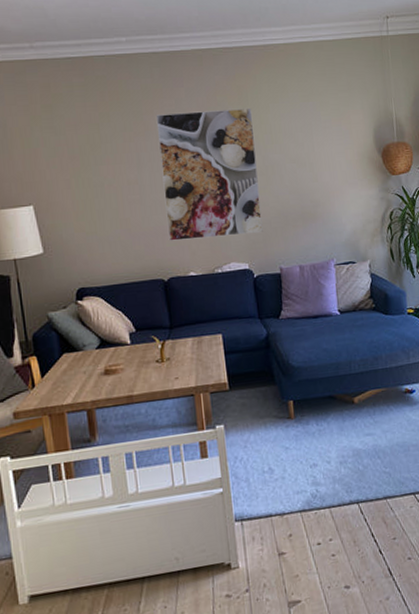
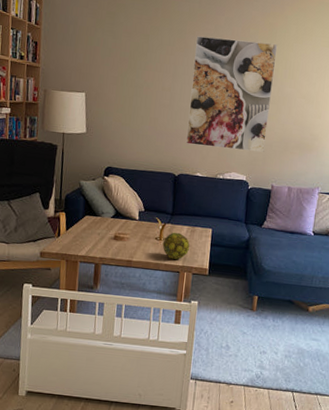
decorative ball: none [166,347,200,381] -> present [162,232,190,260]

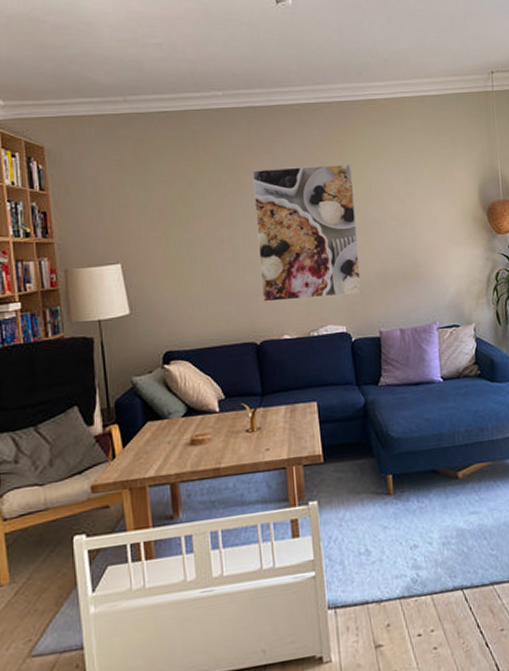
decorative ball: present [162,232,190,260] -> none [256,416,293,453]

